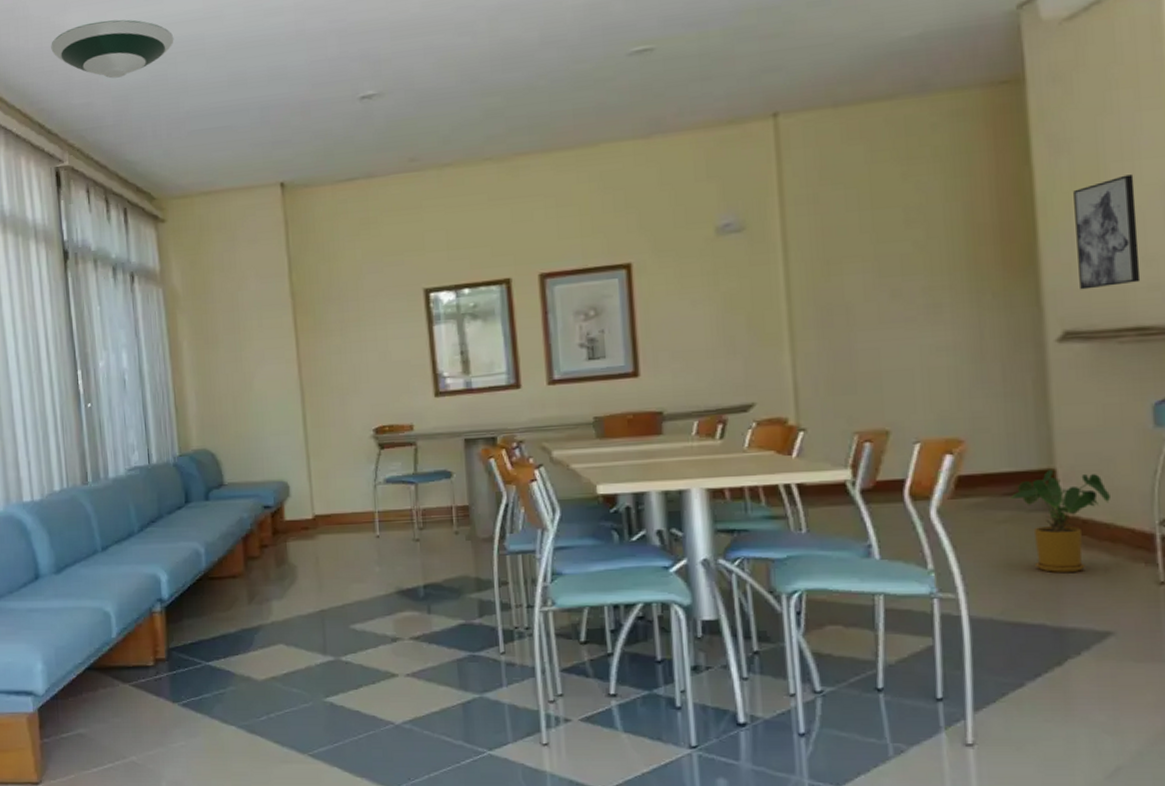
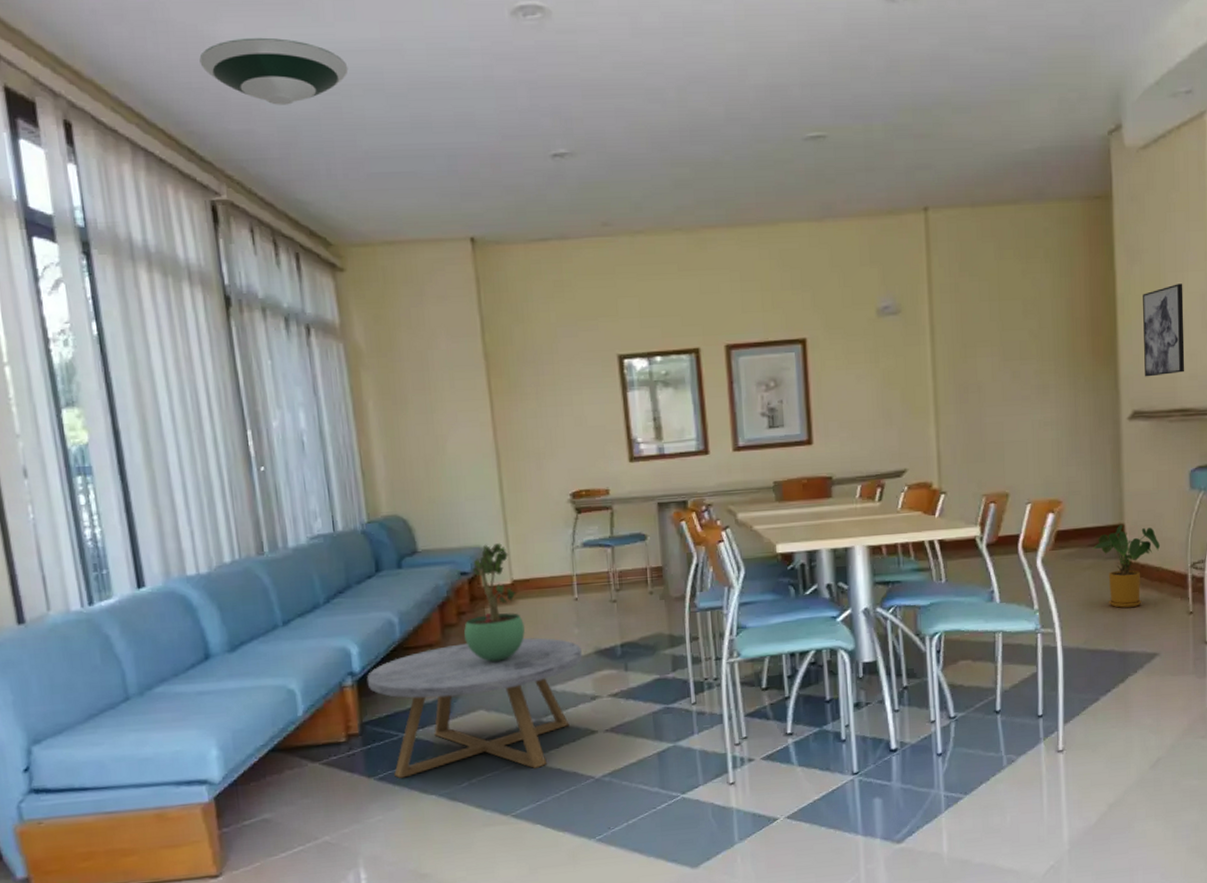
coffee table: none [174,574,383,708] -> present [366,637,582,778]
potted plant: none [266,478,326,596] -> present [464,543,526,662]

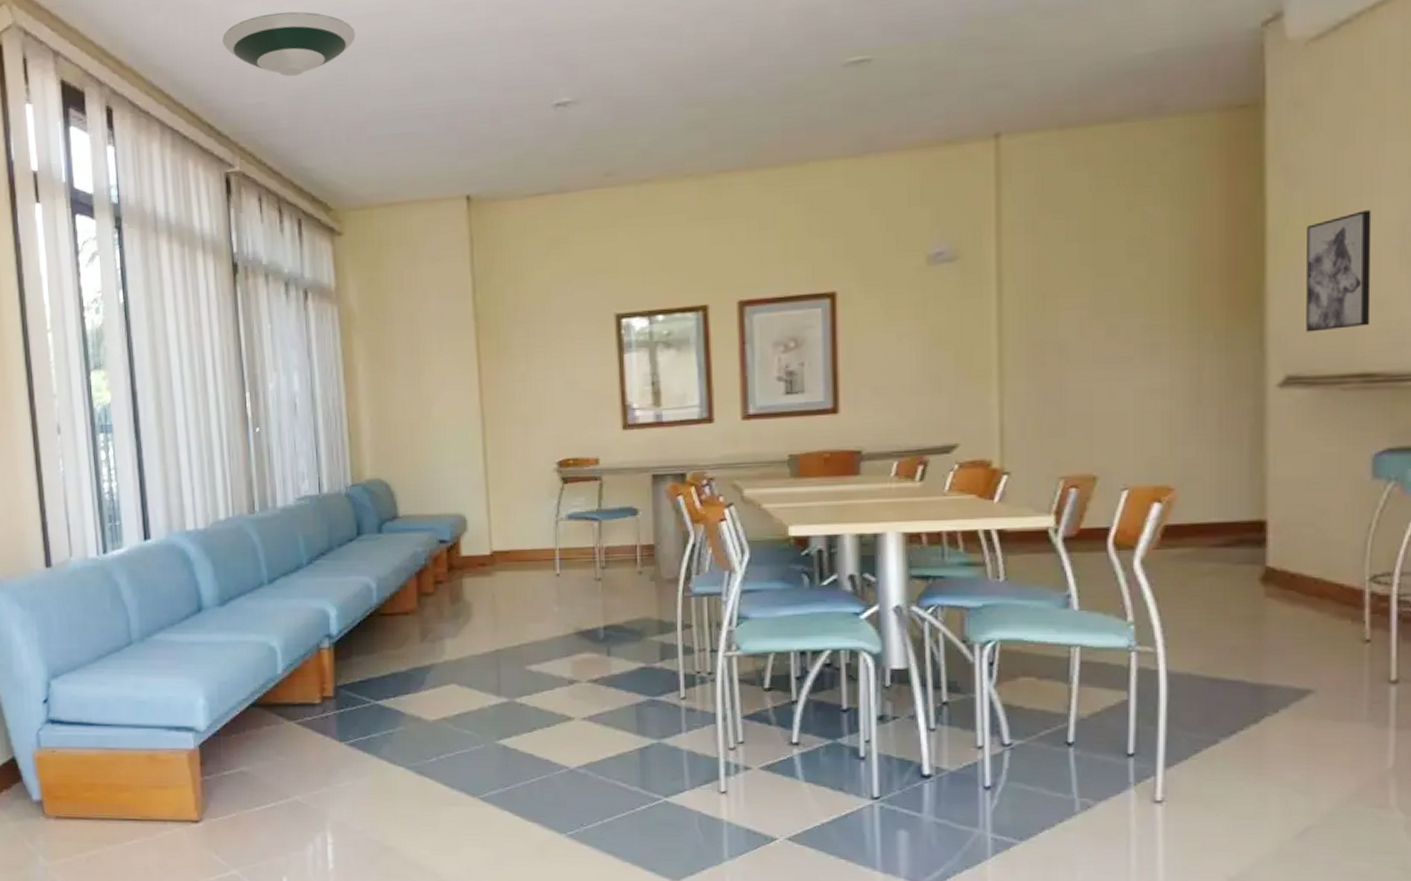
coffee table: present [366,637,582,778] -> none [343,613,561,751]
potted plant: present [464,543,526,662] -> none [440,512,503,635]
house plant: present [1092,524,1160,608] -> none [1216,520,1321,627]

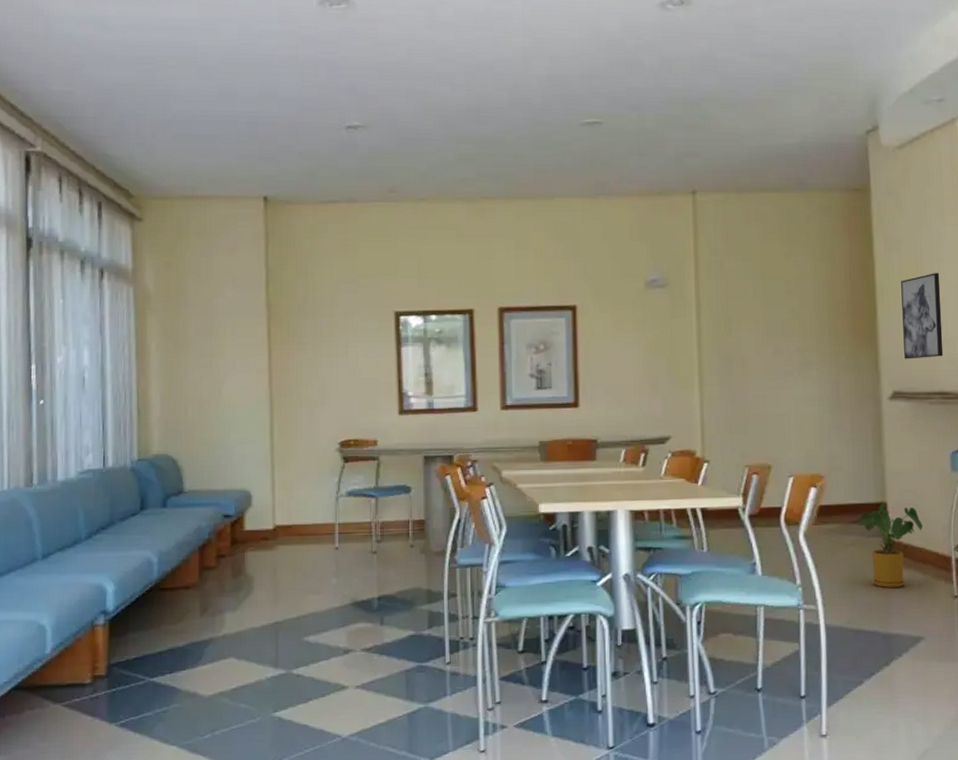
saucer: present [222,11,356,77] -> none [32,12,166,71]
house plant: none [1216,520,1321,627] -> present [855,502,923,588]

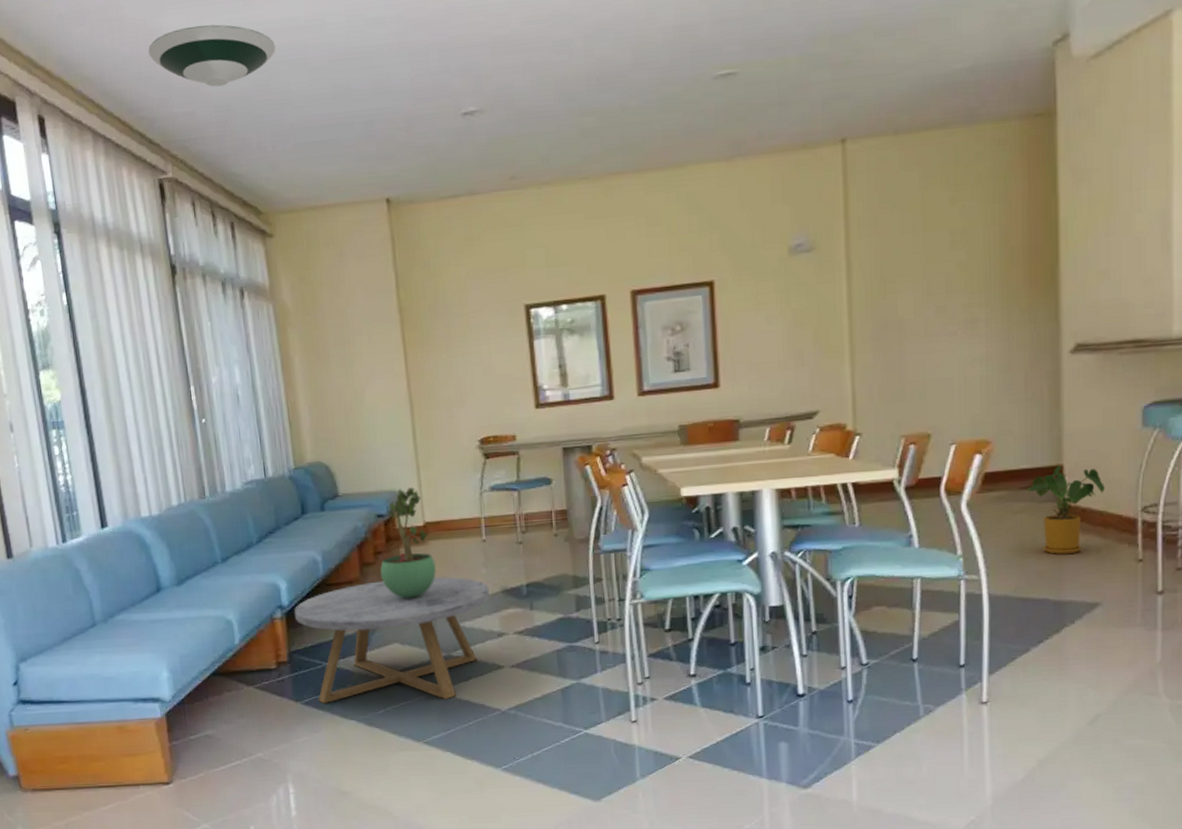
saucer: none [32,12,166,71] -> present [148,24,276,87]
coffee table: none [119,585,338,726] -> present [294,576,490,703]
potted plant: none [222,488,284,608] -> present [380,487,437,598]
wall art: present [901,273,944,359] -> none [1090,202,1140,307]

